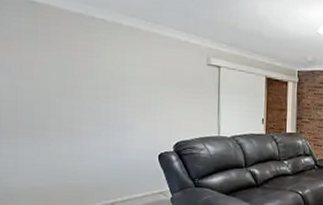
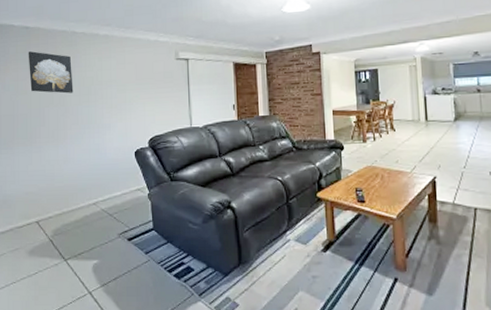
wall art: none [34,31,91,86] -> present [28,51,74,94]

